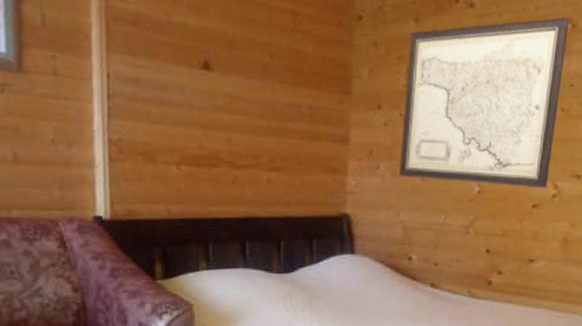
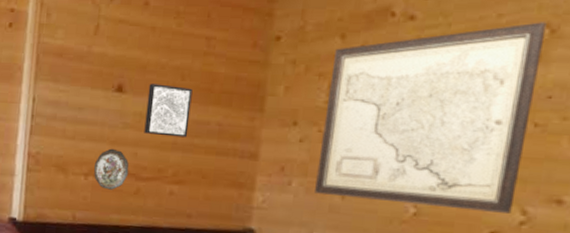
decorative plate: none [187,133,224,180] -> present [94,148,129,190]
wall art: none [236,61,282,121] -> present [144,84,193,138]

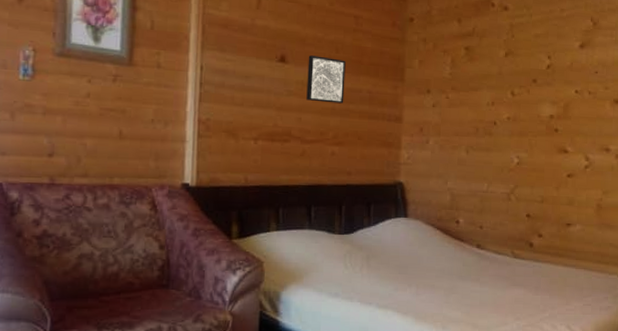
decorative plate: present [94,148,129,190] -> none [263,114,295,153]
wall art: present [315,22,547,214] -> none [447,16,591,160]

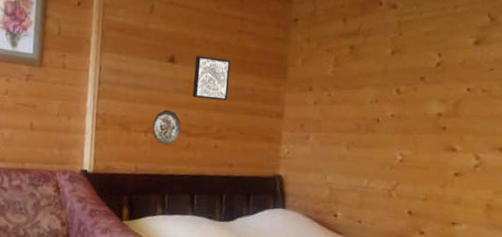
decorative plate: none [263,114,295,153] -> present [152,110,181,145]

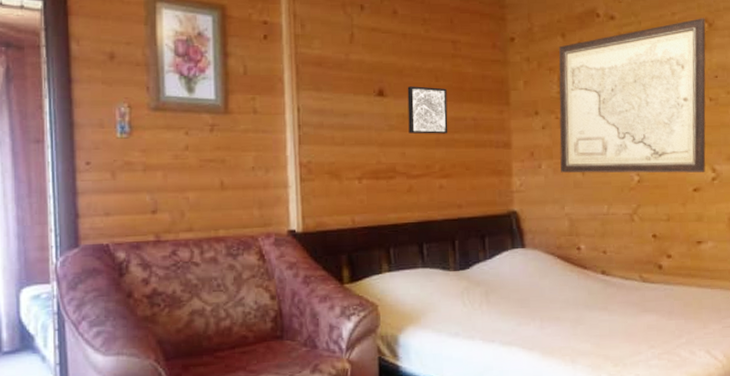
decorative plate: present [152,110,181,145] -> none [367,150,400,191]
wall art: none [327,12,488,159] -> present [558,18,706,173]

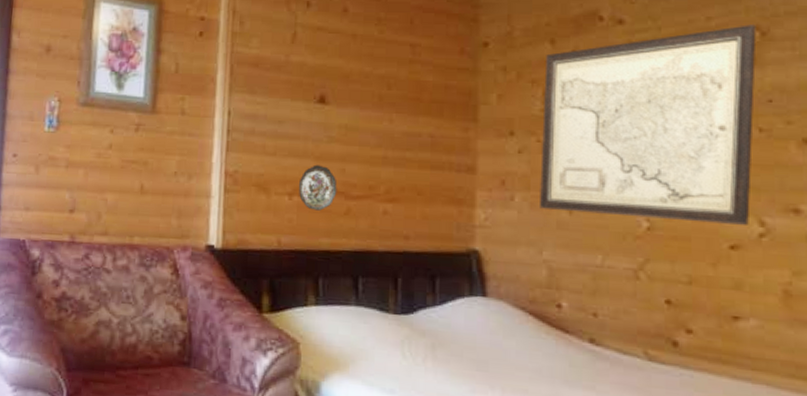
decorative plate: none [367,150,400,191] -> present [299,164,337,211]
wall art: present [407,86,448,134] -> none [351,94,400,151]

